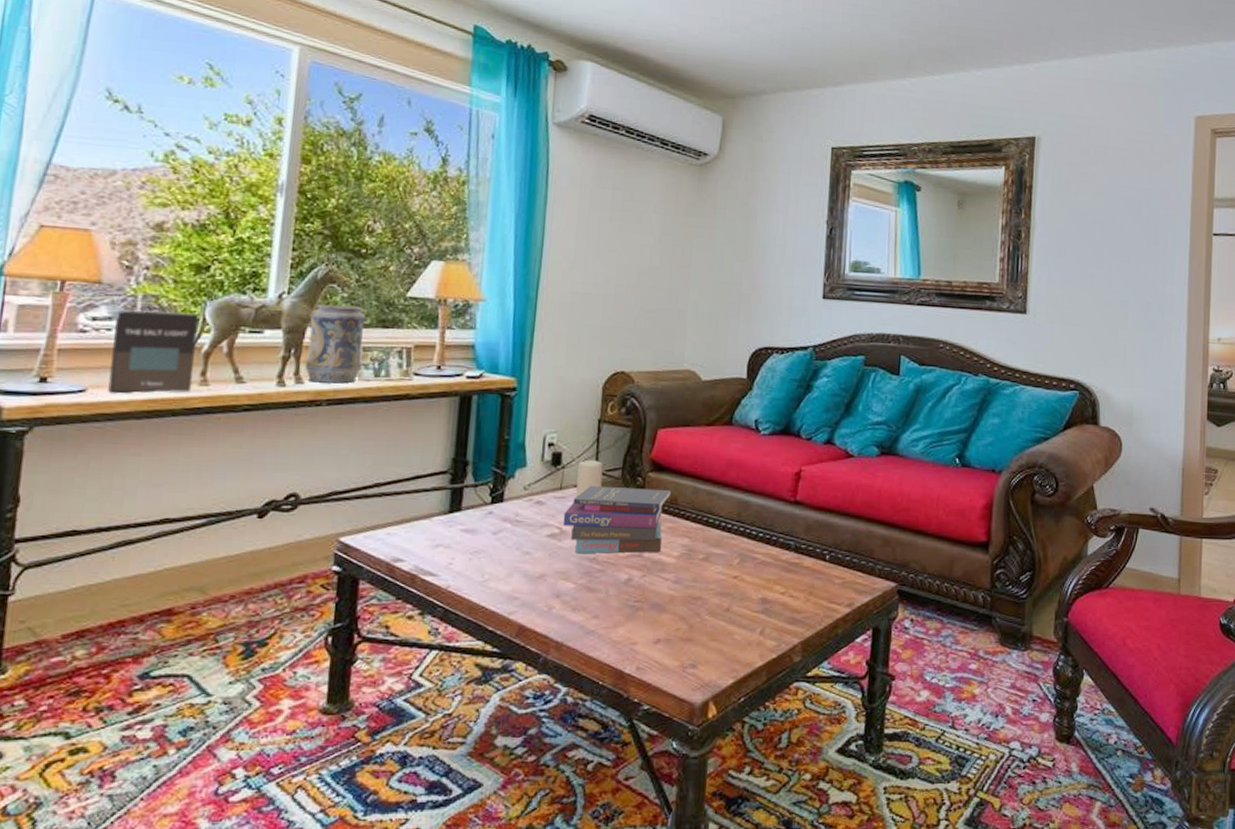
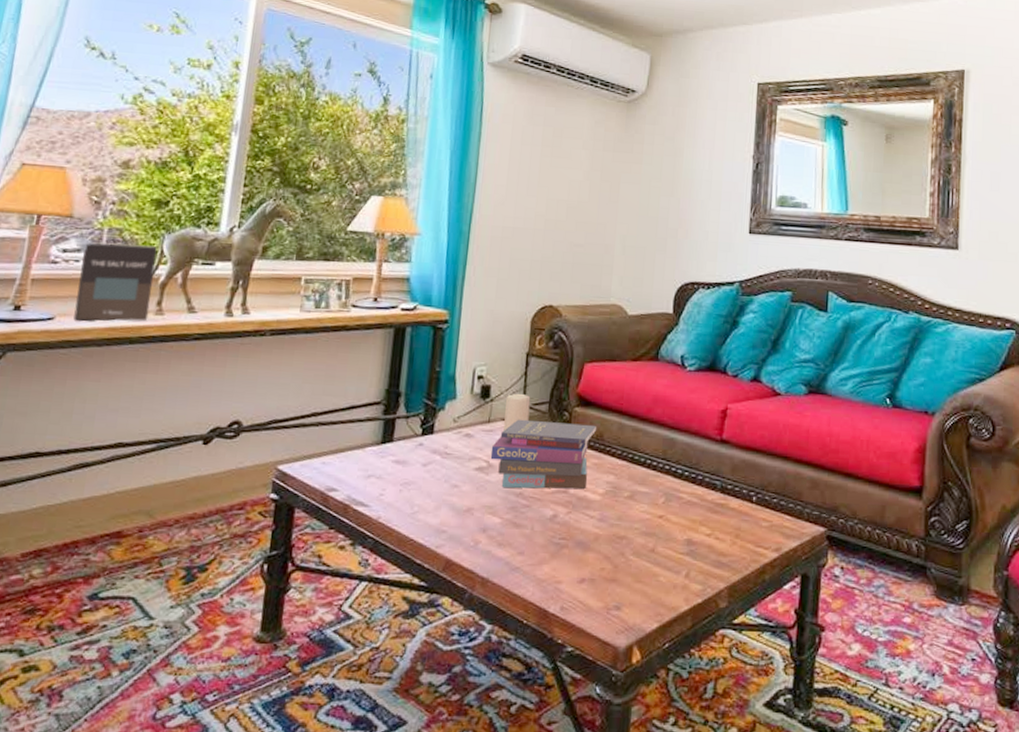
decorative vase: present [305,304,366,384] -> none [252,238,309,314]

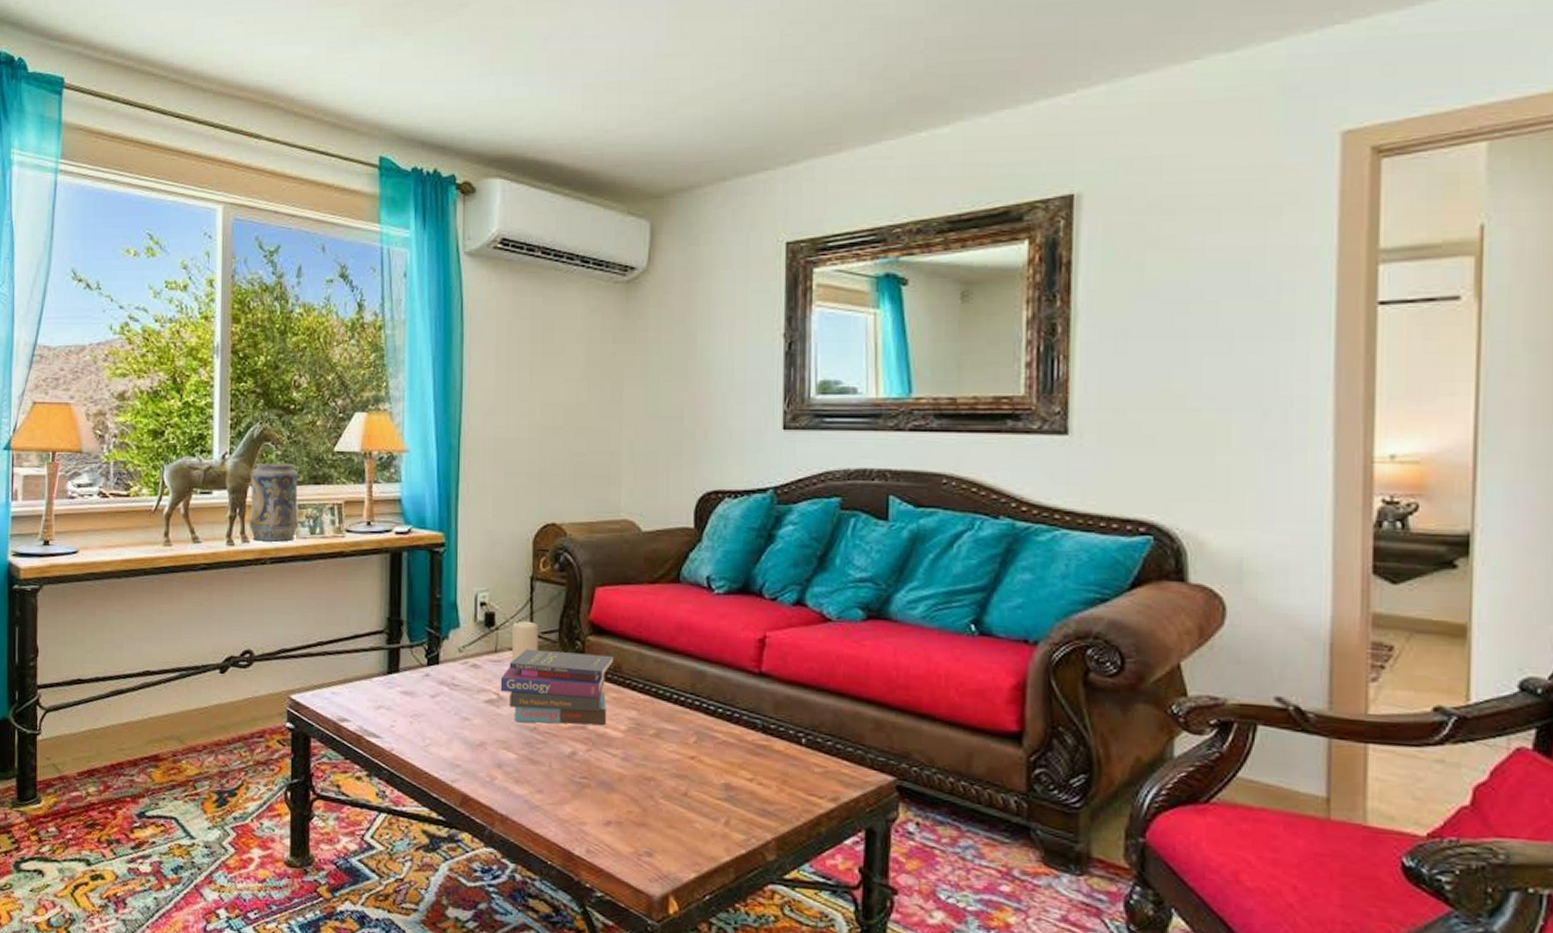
books: present [74,242,157,322] -> none [93,475,159,554]
decorative vase: none [252,238,309,314] -> present [250,462,299,542]

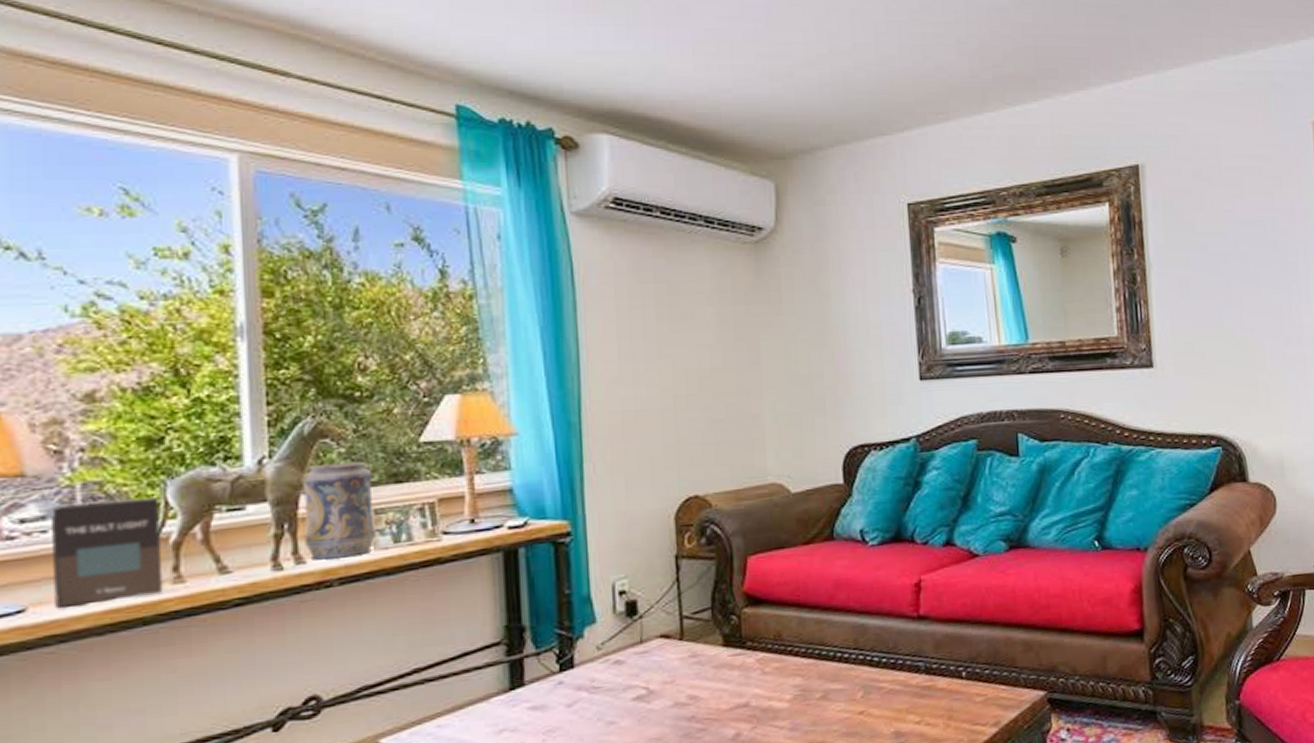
books: none [93,475,159,554] -> present [51,497,164,608]
books: present [500,648,614,725] -> none [648,624,774,715]
candle: present [512,620,539,662] -> none [659,602,690,651]

